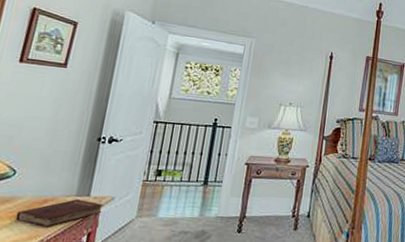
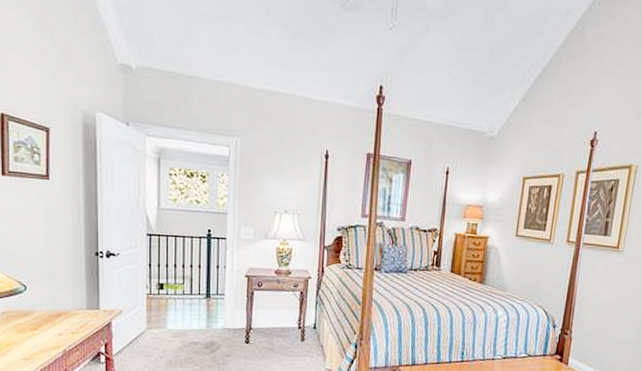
hardback book: present [15,199,103,227] -> none [37,312,113,339]

